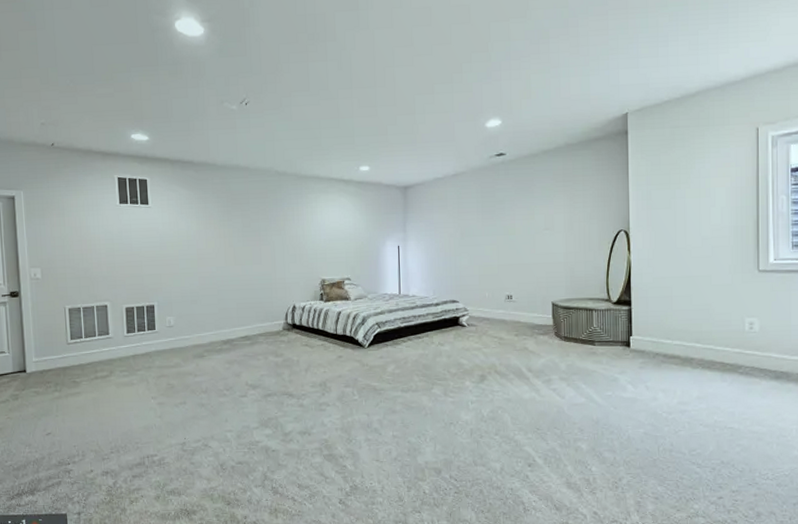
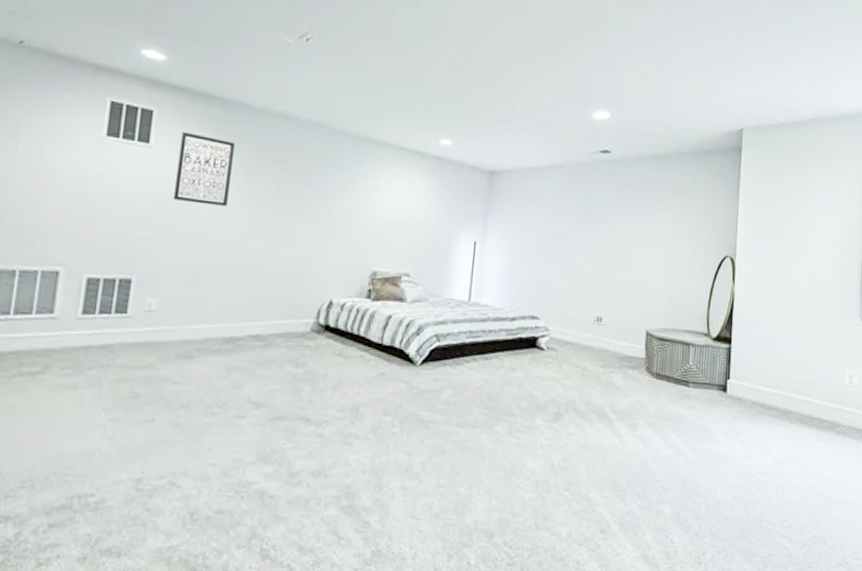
wall art: none [169,191,209,245] -> present [172,131,236,206]

